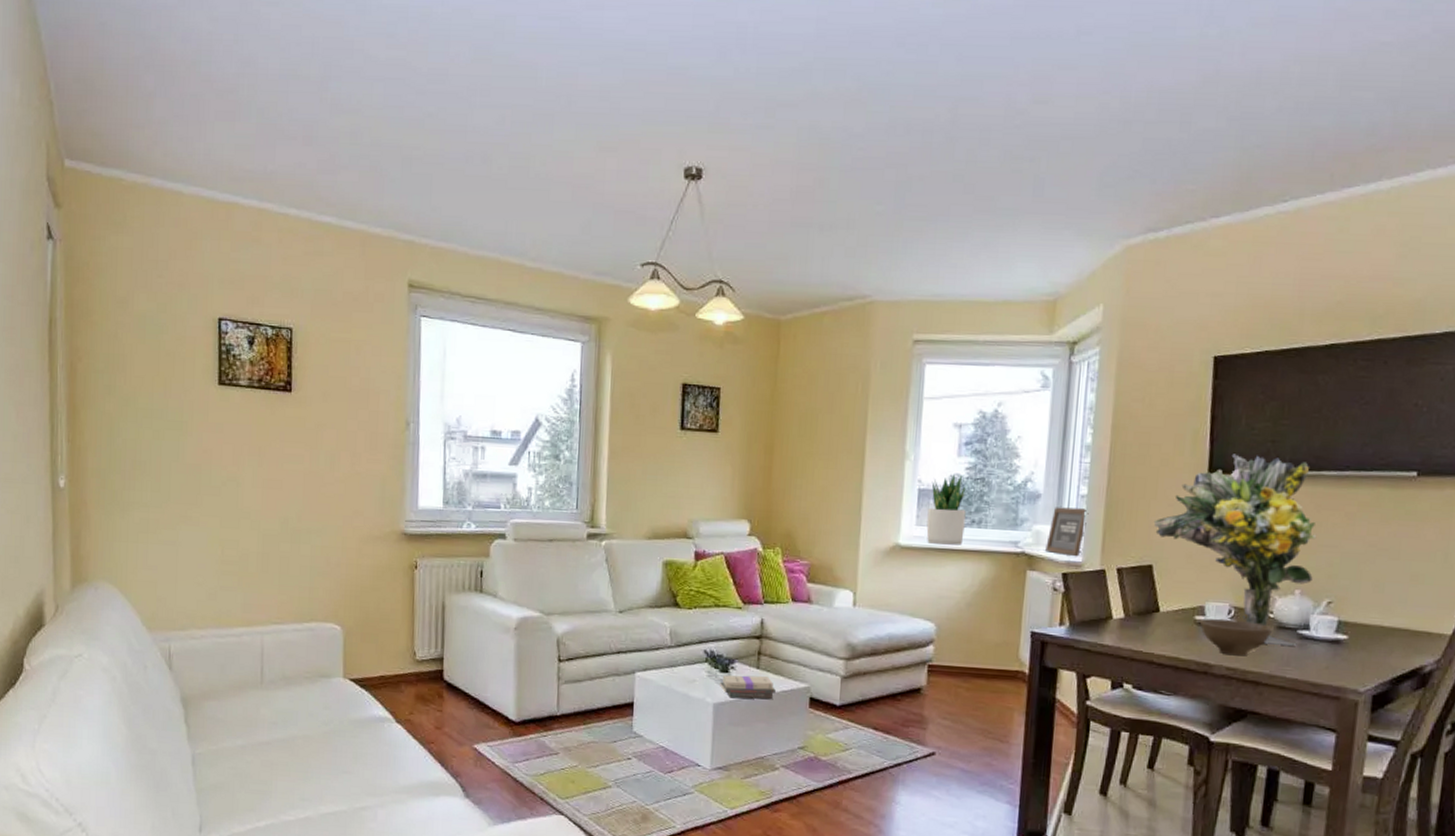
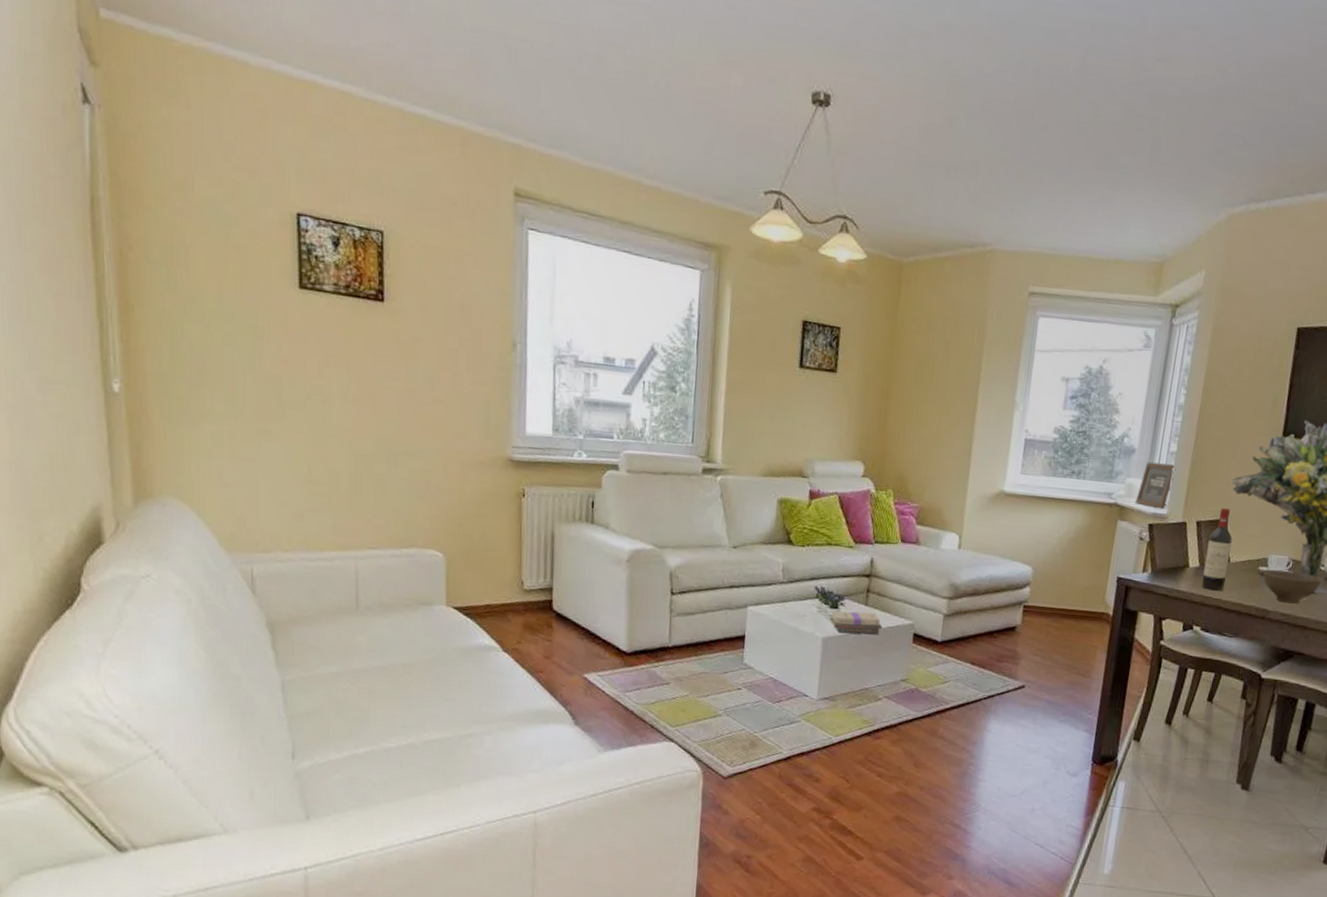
planter: present [926,474,967,546] -> none [1030,426,1069,495]
wine bottle: none [1128,553,1161,644] -> present [1201,508,1233,591]

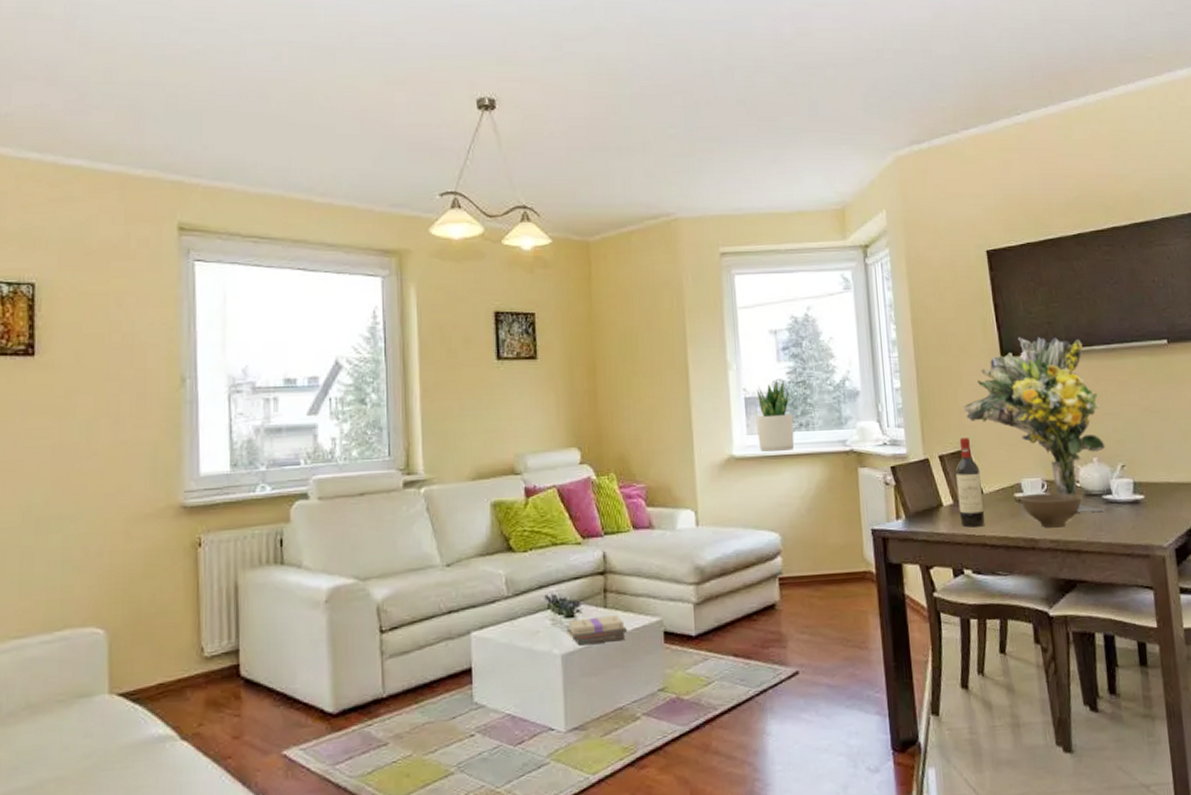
planter: none [1030,426,1069,495] -> present [756,380,795,453]
picture frame: present [1135,462,1176,510] -> none [871,401,905,449]

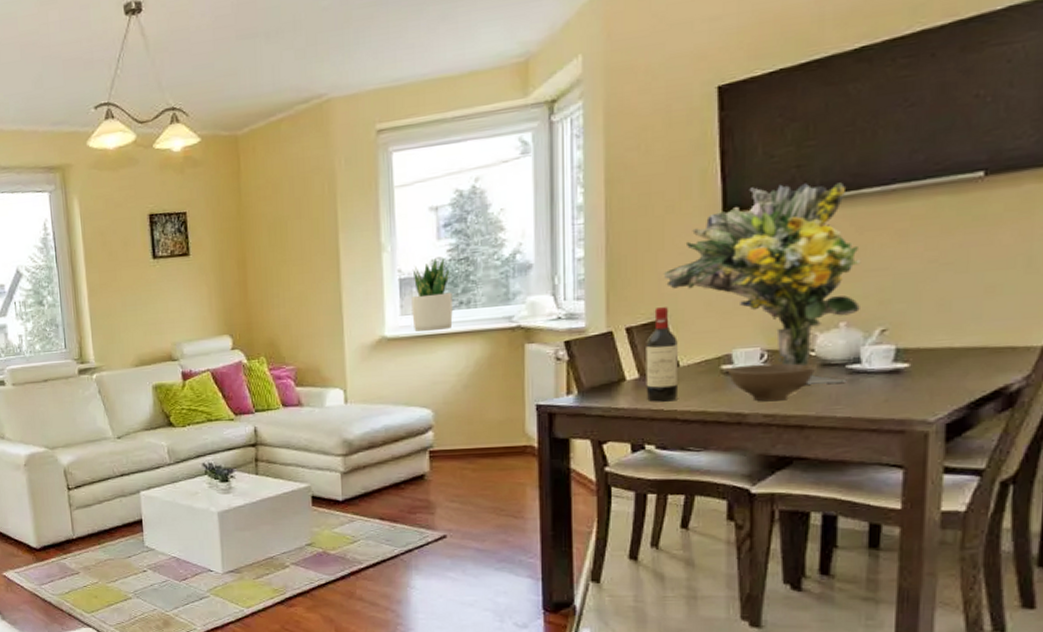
books: present [566,615,627,646] -> none [222,481,277,505]

